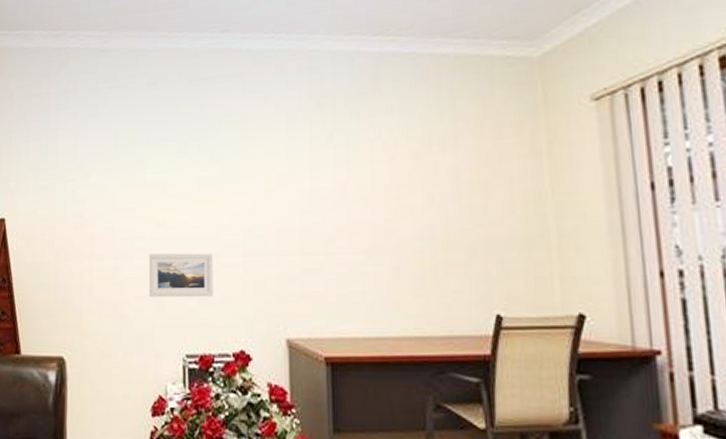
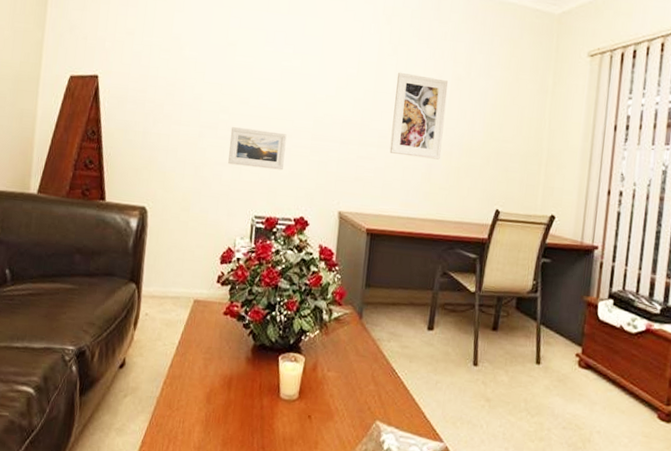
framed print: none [337,161,408,261] -> present [389,72,449,160]

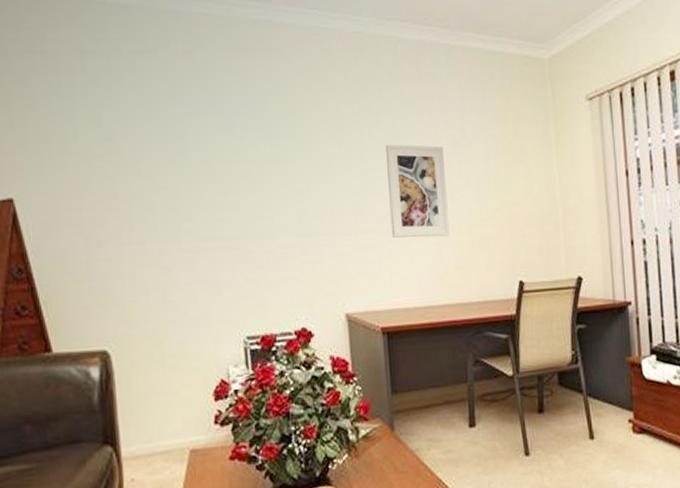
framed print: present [228,127,287,171] -> none [198,234,271,282]

